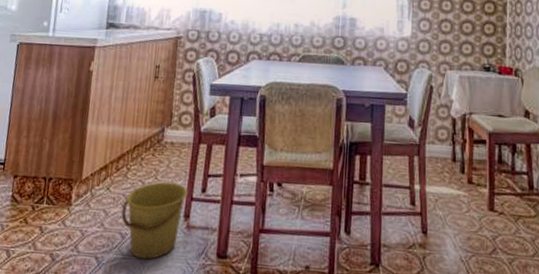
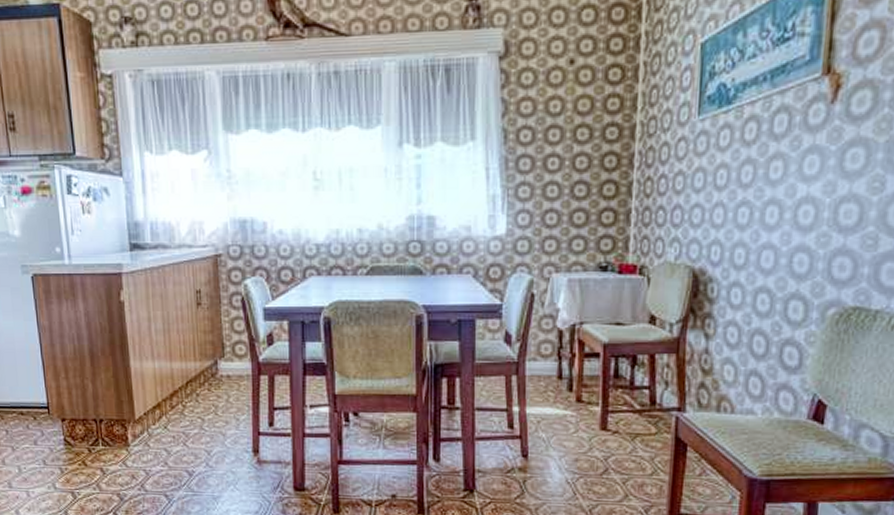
bucket: present [121,181,188,260] -> none [184,417,254,495]

